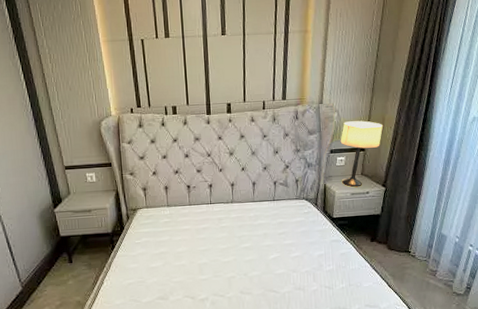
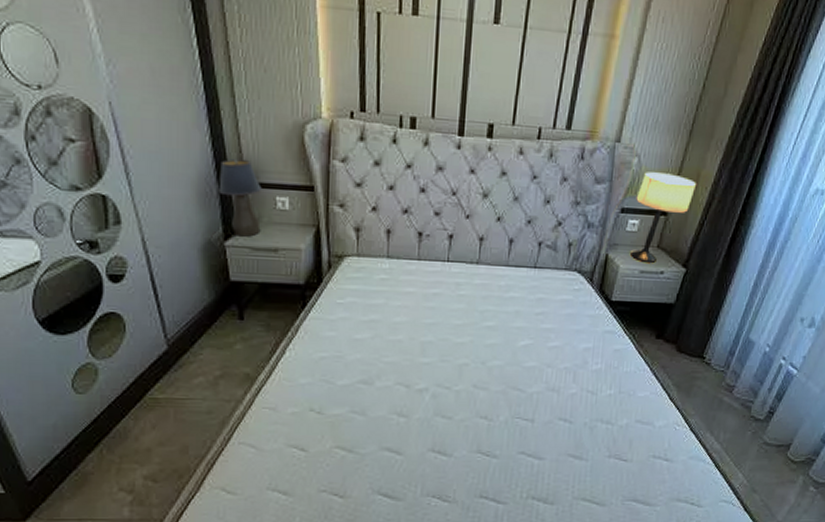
table lamp: none [46,151,78,204] -> present [218,159,262,237]

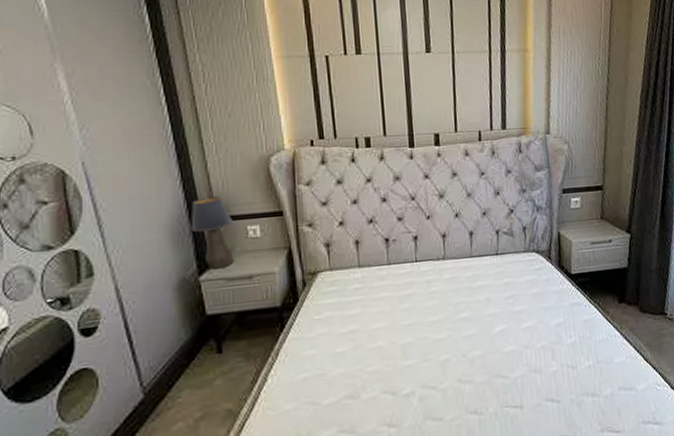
table lamp: present [629,172,697,264] -> none [573,153,622,235]

